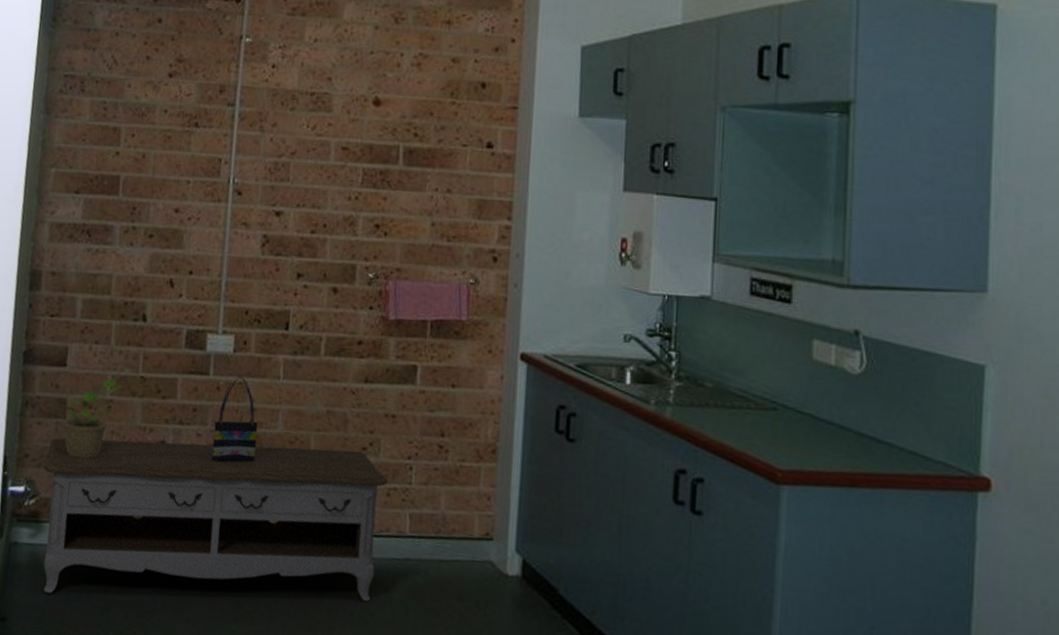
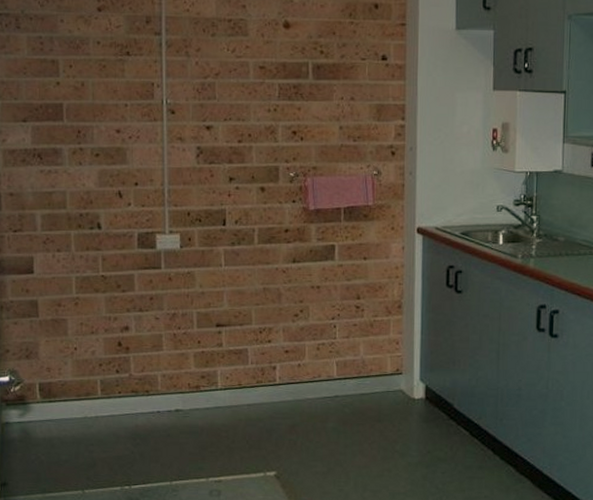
storage bench: present [43,437,388,603] -> none [24,317,317,460]
potted plant: present [58,378,122,459] -> none [30,279,85,348]
tote bag: present [211,375,260,463] -> none [167,267,208,339]

